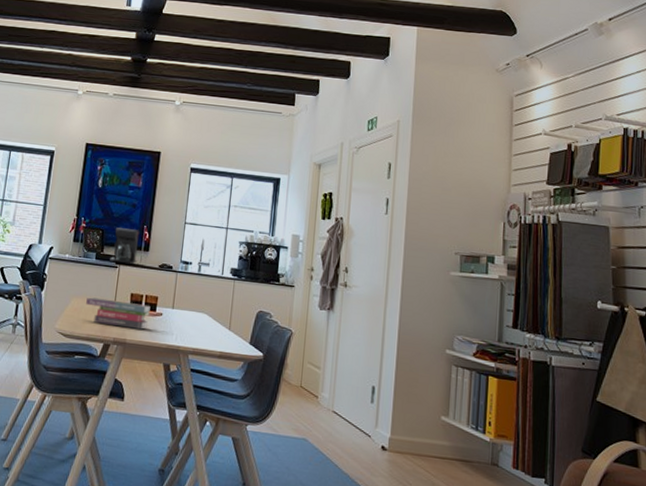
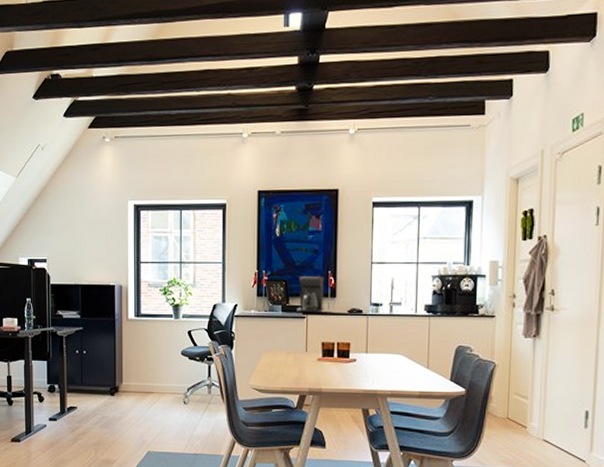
books: present [86,297,151,330] -> none [277,350,343,377]

